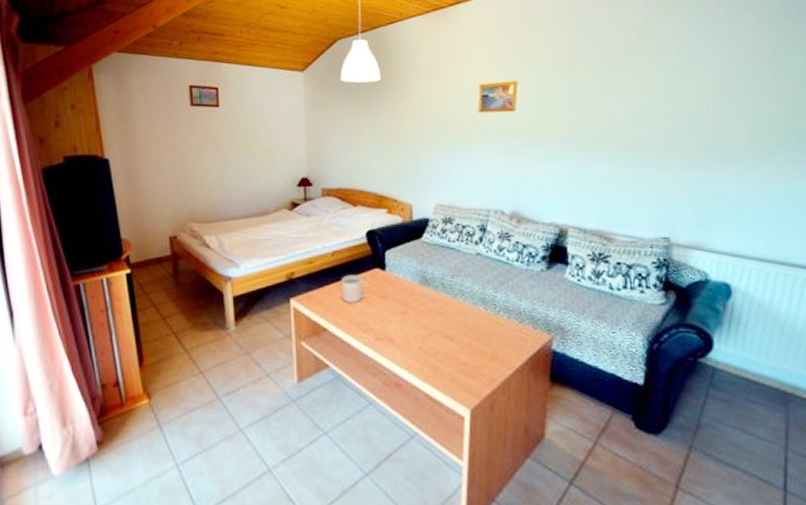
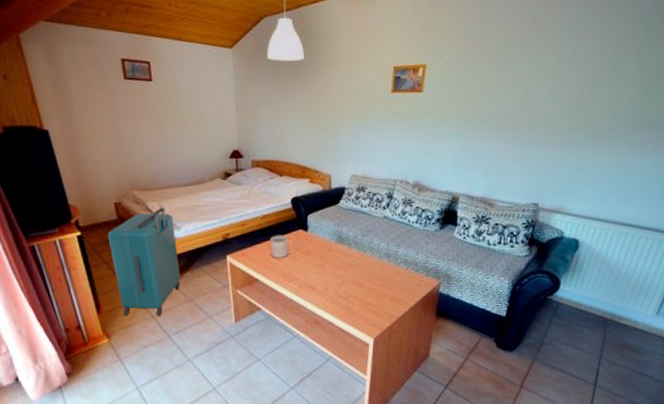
suitcase: none [159,242,237,372] -> present [107,207,181,316]

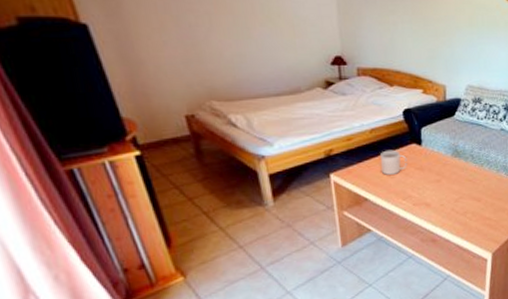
suitcase: present [107,207,181,316] -> none [177,121,275,248]

